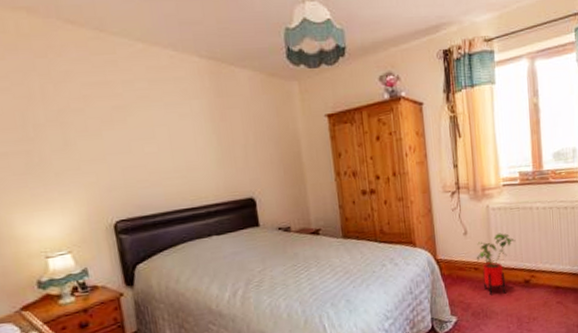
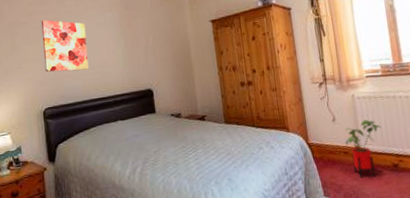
wall art: none [102,107,172,175] -> present [41,20,89,72]

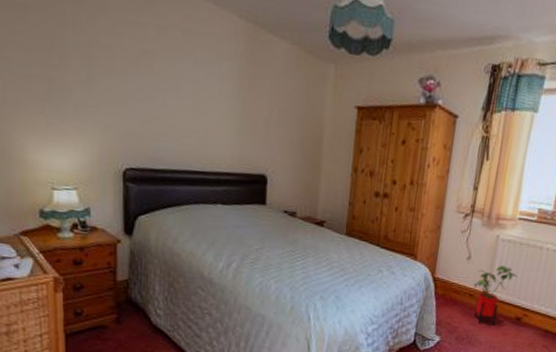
wall art: present [41,20,89,72] -> none [130,49,192,132]

